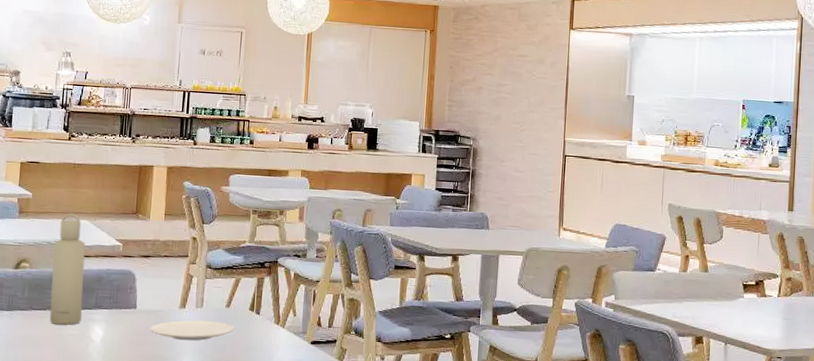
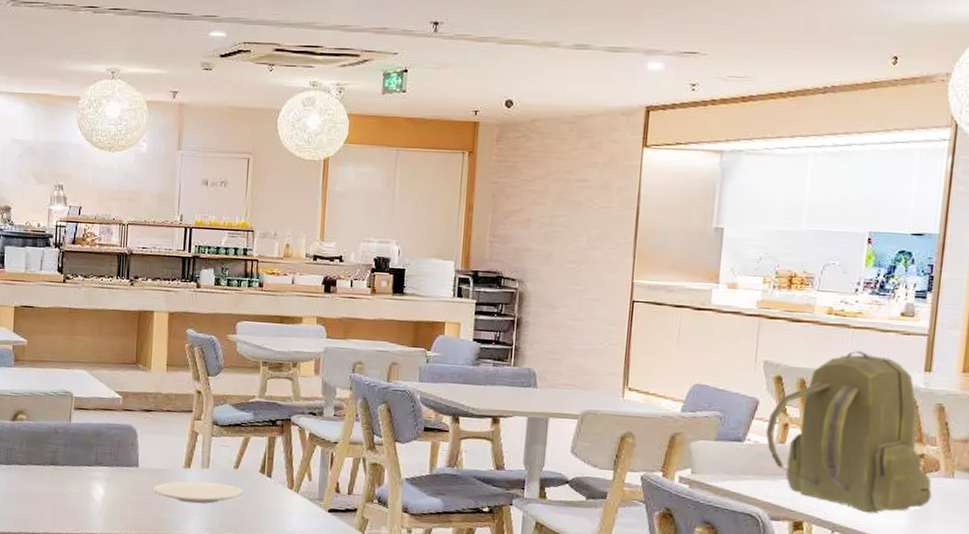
bottle: present [49,213,86,325] -> none [48,362,84,482]
backpack: none [671,194,799,327] -> present [765,350,932,513]

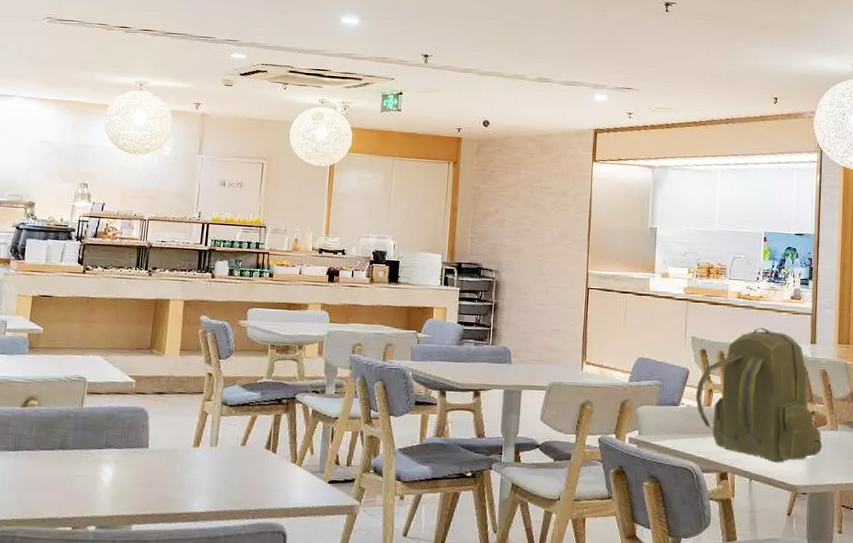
plate: present [153,481,245,504] -> none [162,459,251,482]

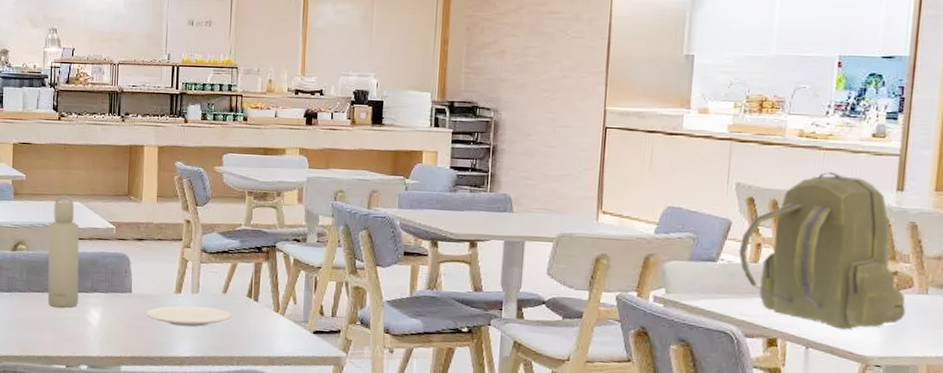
bottle: none [57,348,98,466] -> present [47,195,80,308]
plate: none [162,459,251,482] -> present [146,305,233,327]

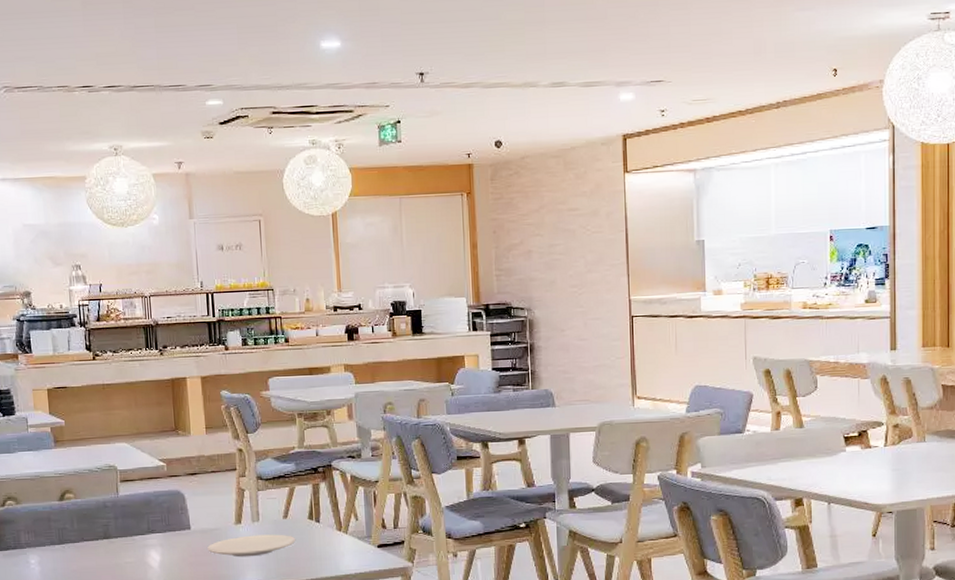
bottle: present [47,195,80,308] -> none [95,437,136,554]
backpack: present [738,171,906,329] -> none [761,338,909,483]

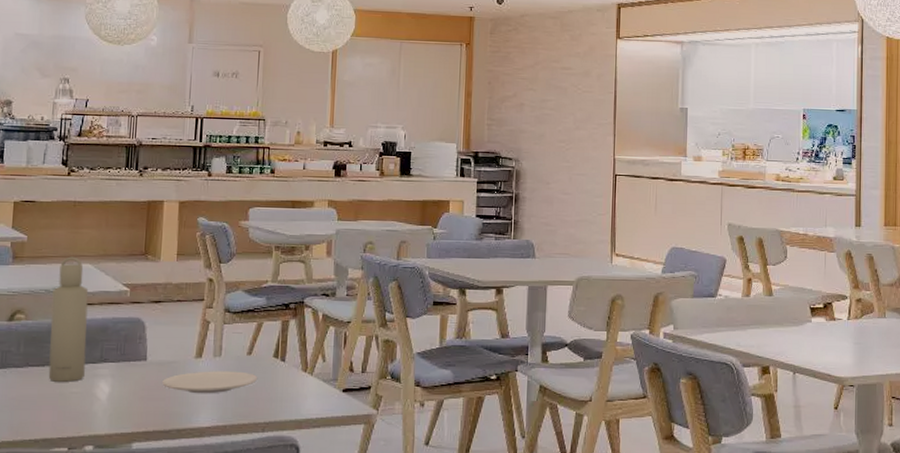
bottle: none [95,437,136,554] -> present [48,256,89,382]

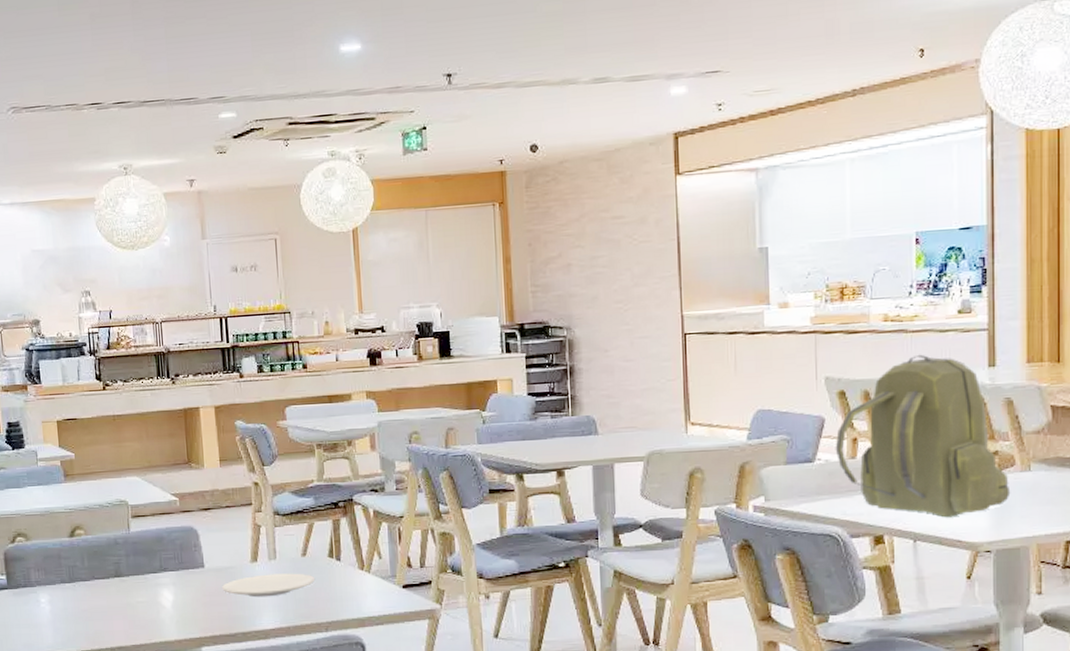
bottle: present [48,256,89,382] -> none [106,470,148,593]
backpack: none [733,211,870,354] -> present [835,354,1011,518]

